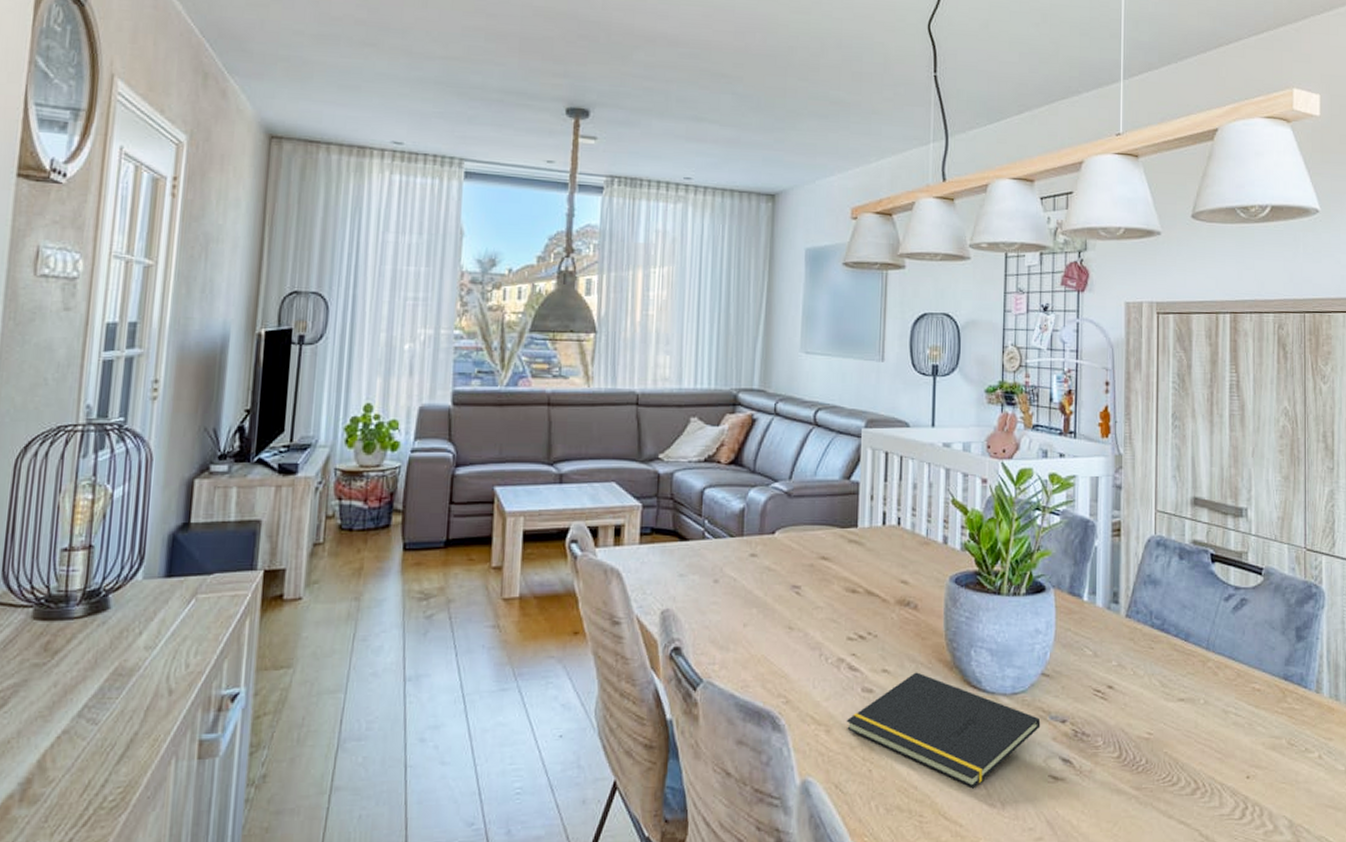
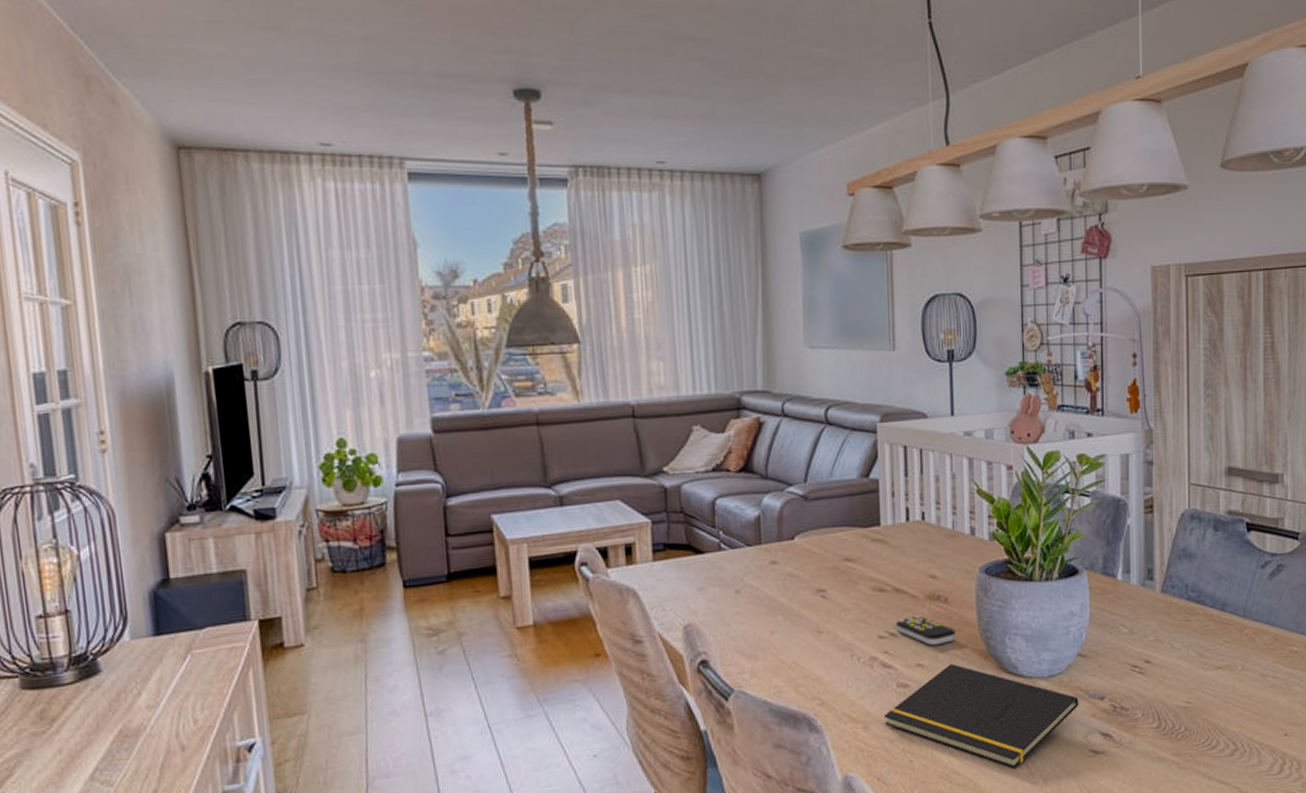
remote control: none [865,619,923,652] -> present [896,615,956,646]

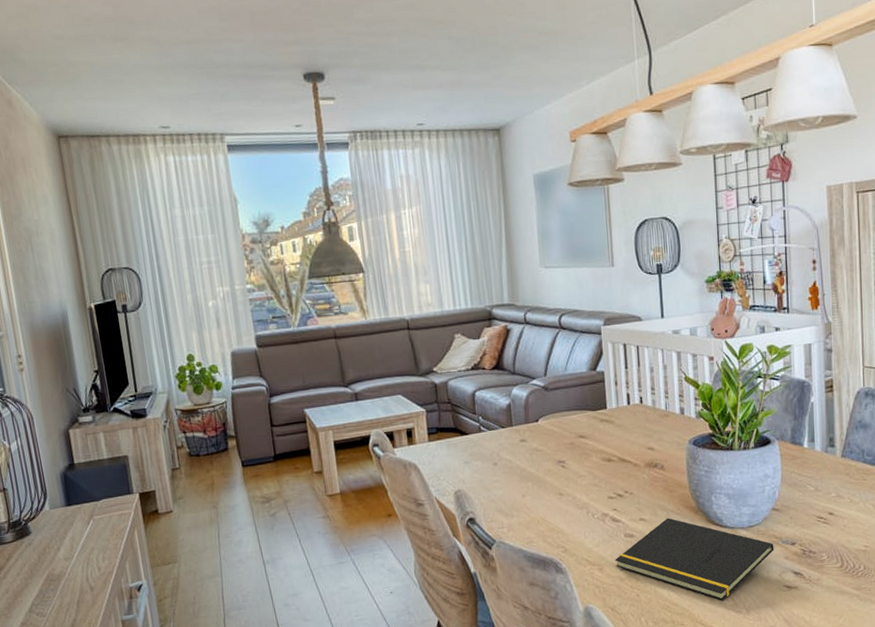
remote control: present [896,615,956,646] -> none [622,479,671,504]

